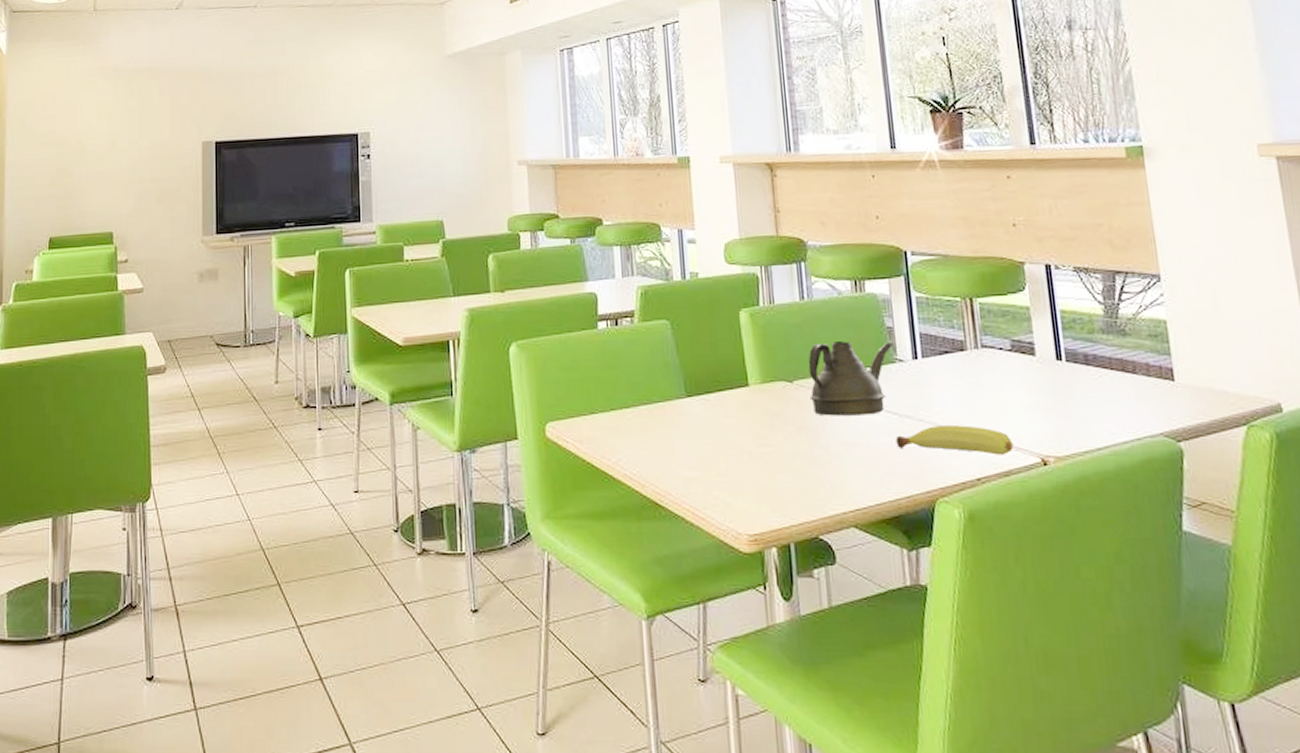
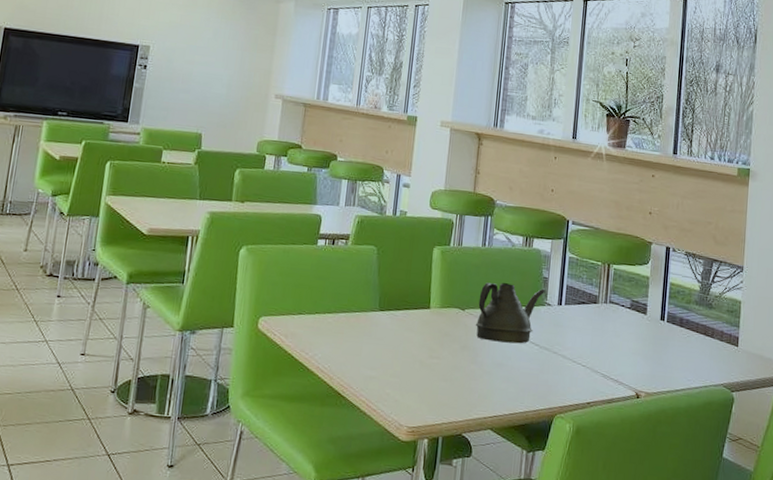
fruit: present [896,425,1014,455] -> none [533,358,619,387]

